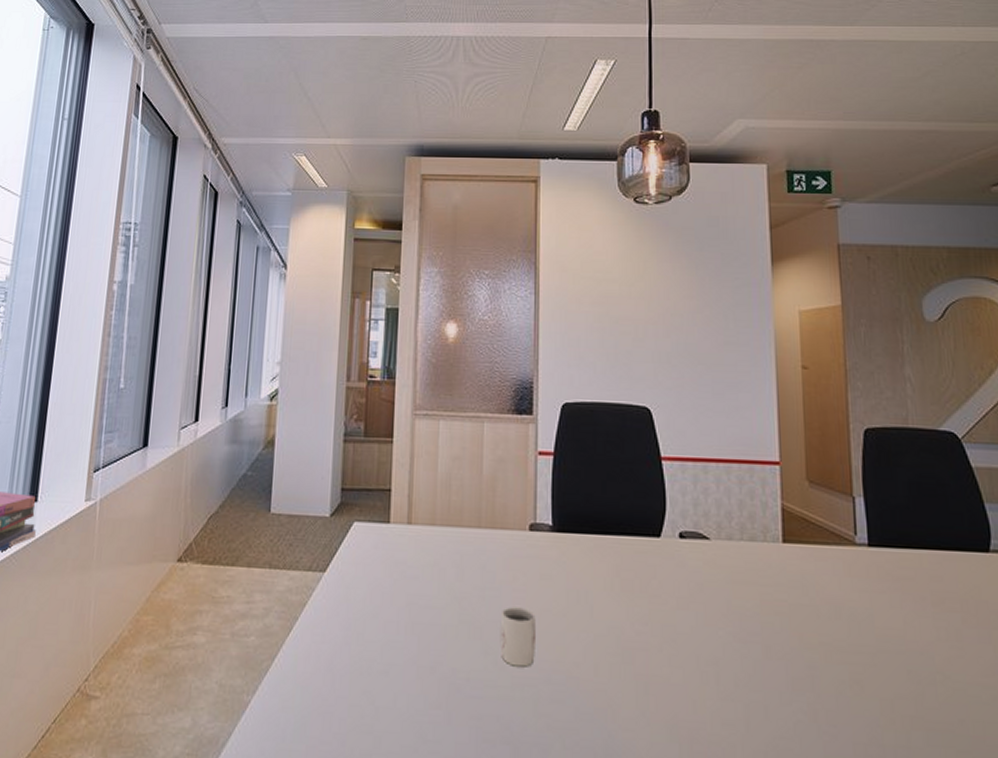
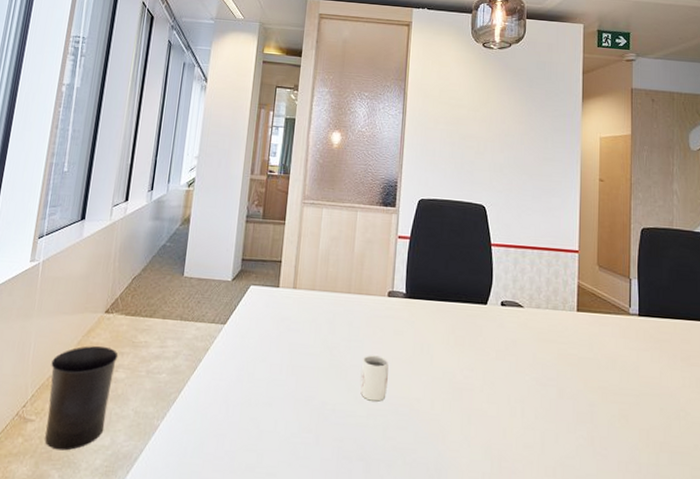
waste bin: none [112,602,196,735] -> present [45,345,119,451]

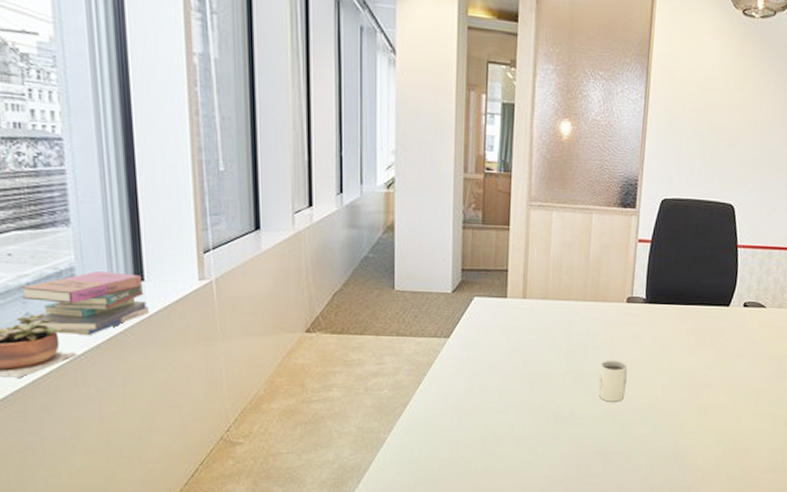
waste bin: present [45,345,119,451] -> none [251,366,330,468]

